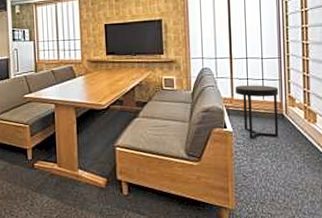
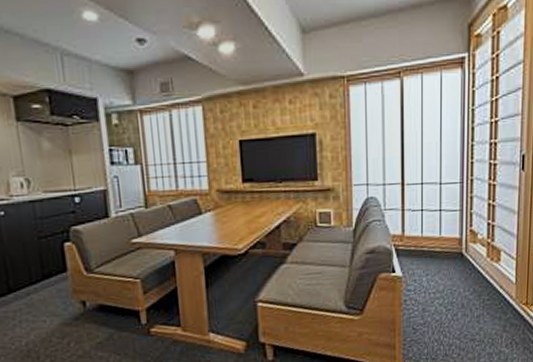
side table: present [236,85,279,139] -> none [407,217,459,284]

